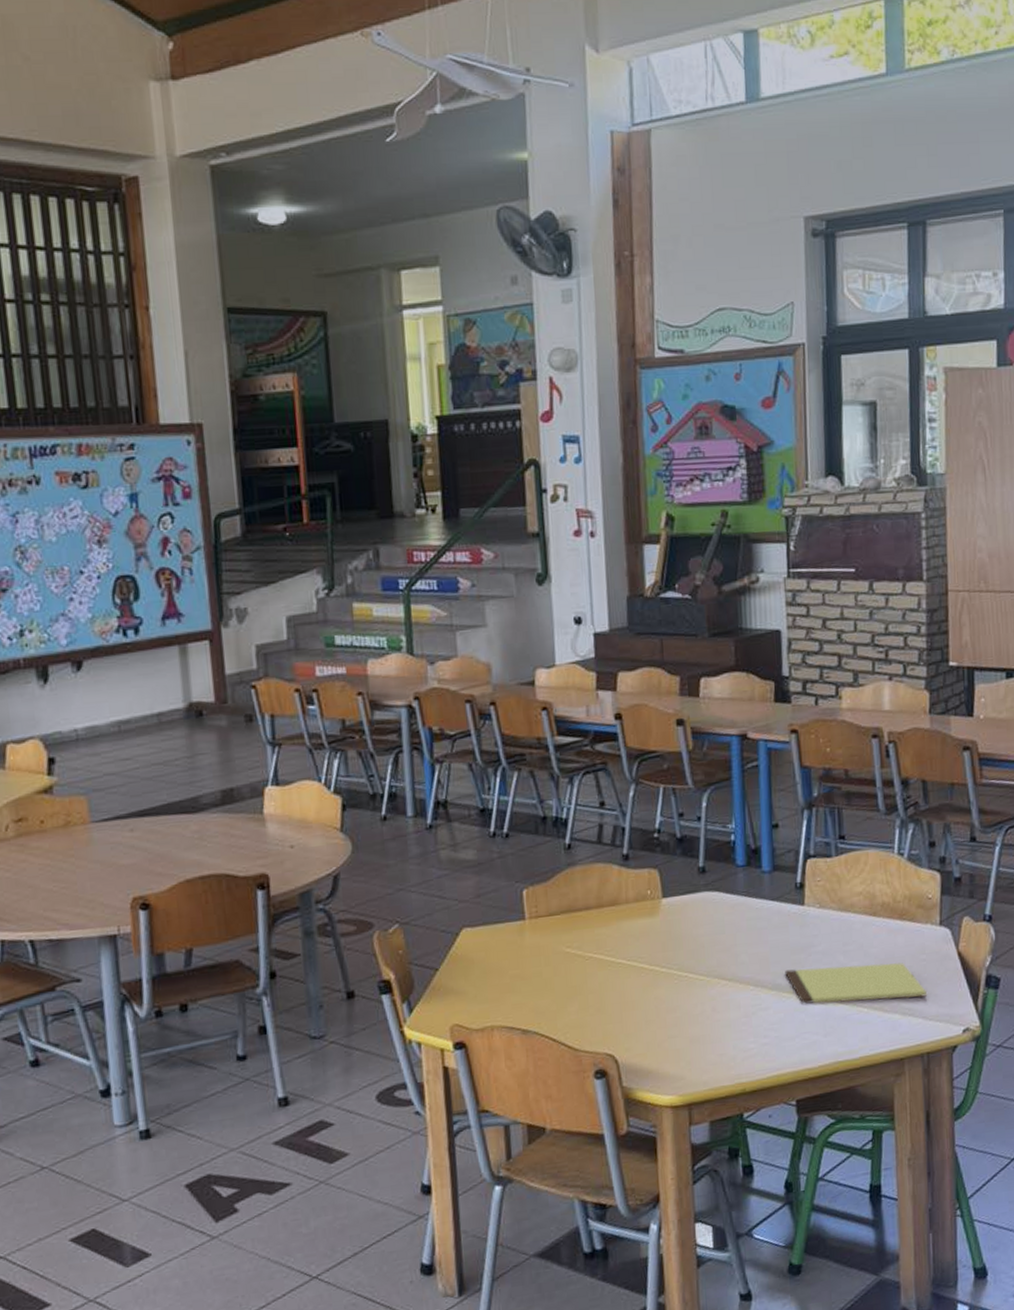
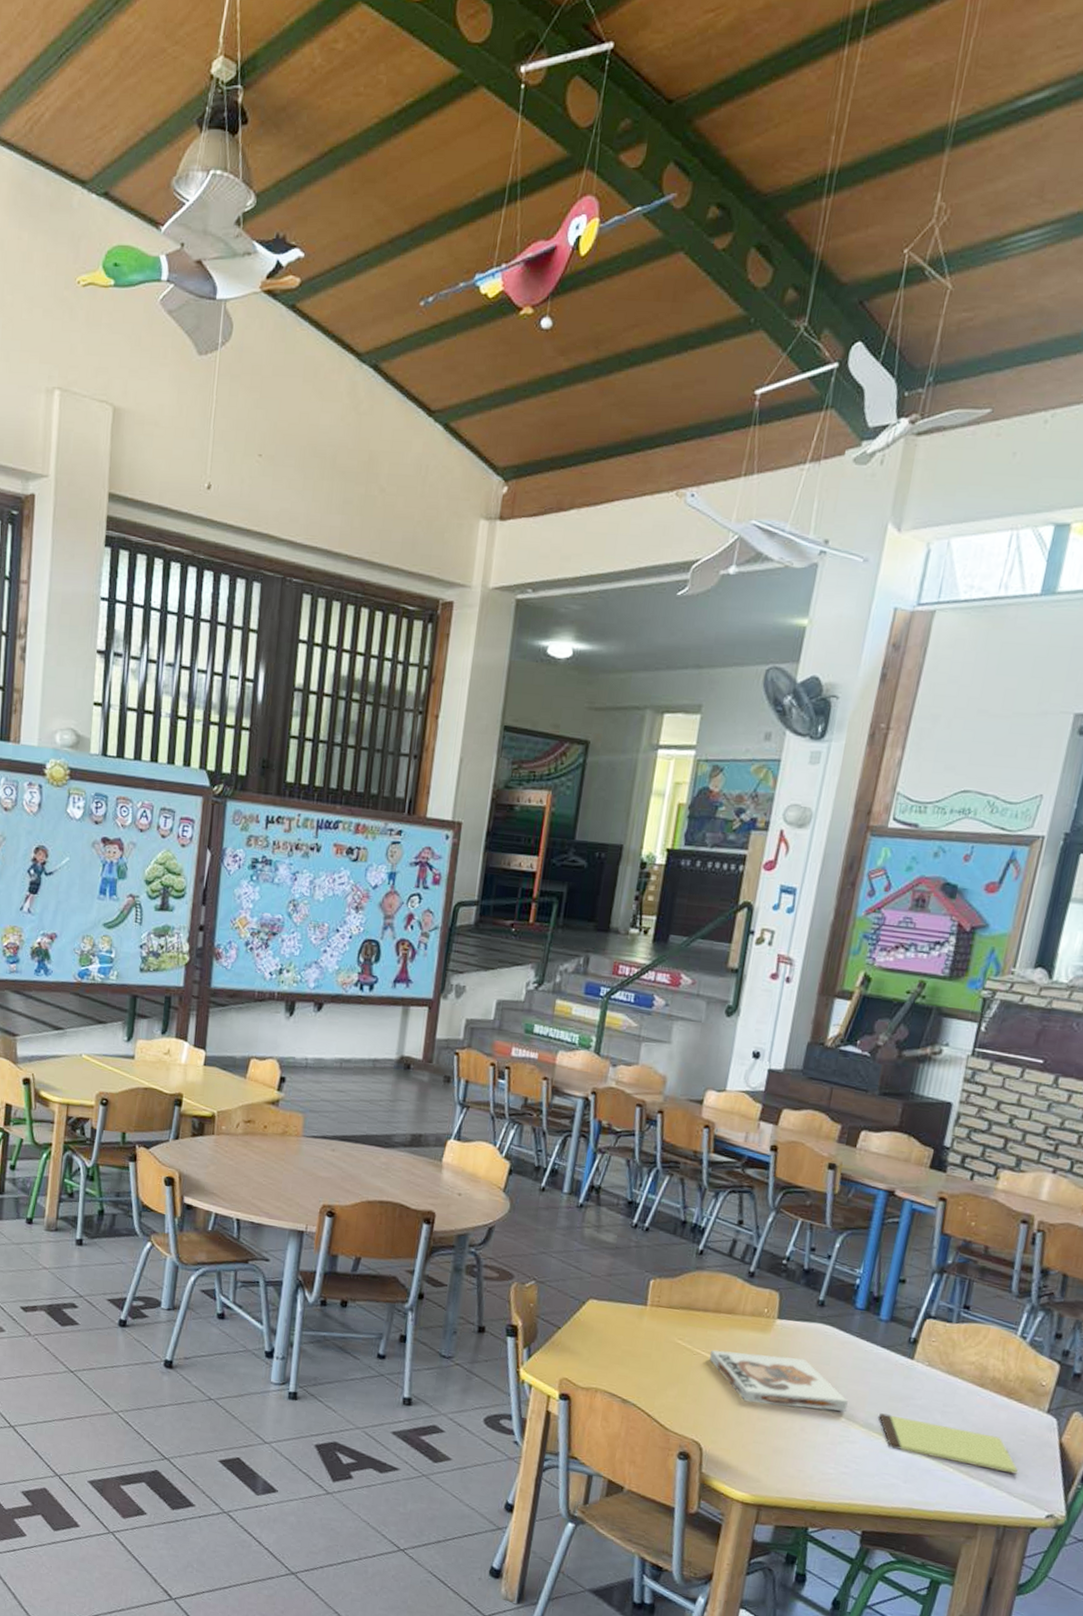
board game: none [603,933,753,997] -> present [709,1350,848,1412]

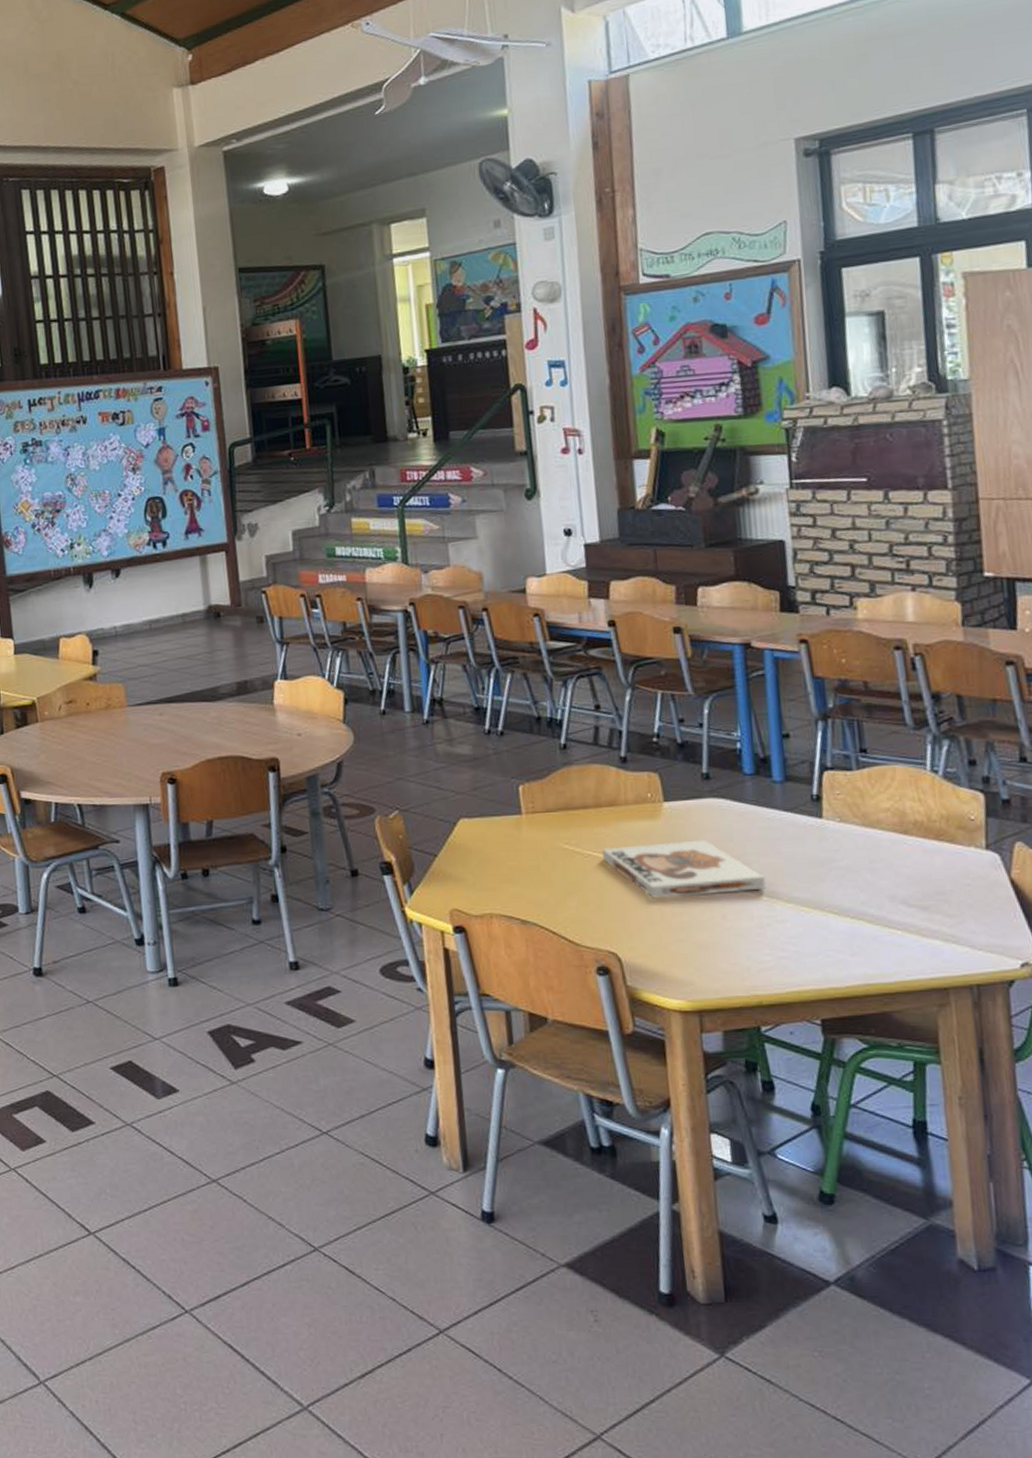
notepad: present [879,1413,1018,1475] -> none [803,883,975,925]

